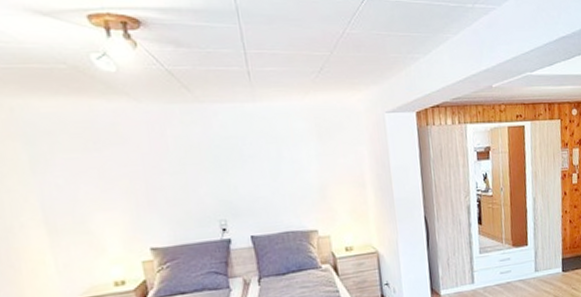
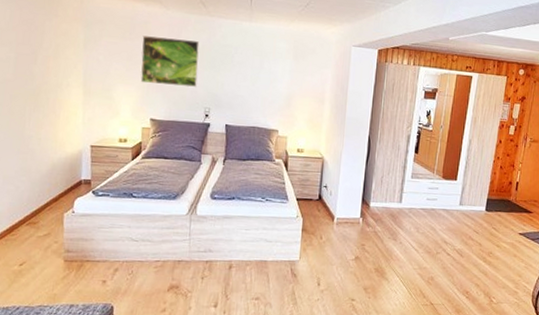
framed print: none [112,138,202,205] -> present [140,36,200,87]

